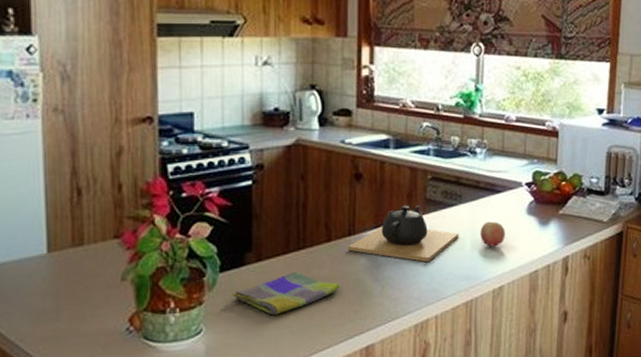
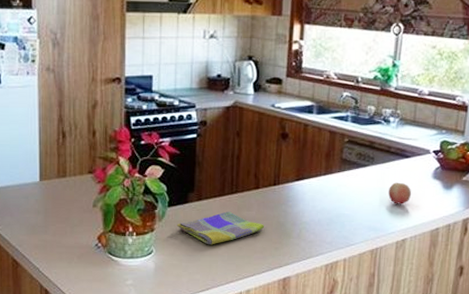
teapot: present [348,204,459,263] -> none [273,163,370,213]

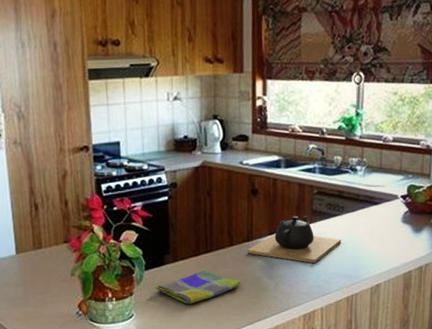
teapot: none [273,163,370,213] -> present [247,215,342,264]
fruit: present [388,182,412,204] -> none [360,229,383,251]

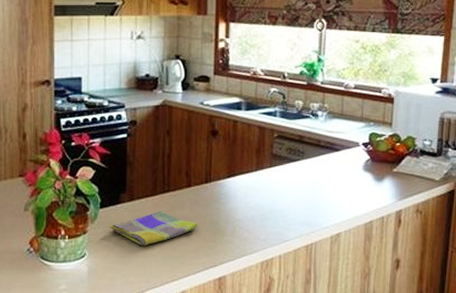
teapot: present [247,215,342,264] -> none [205,159,301,209]

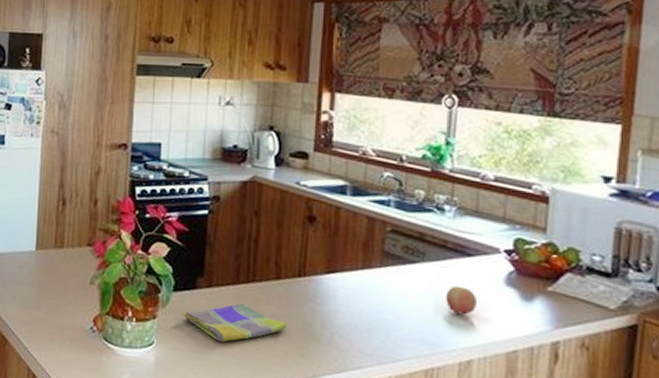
fruit: none [320,176,344,198] -> present [446,286,478,315]

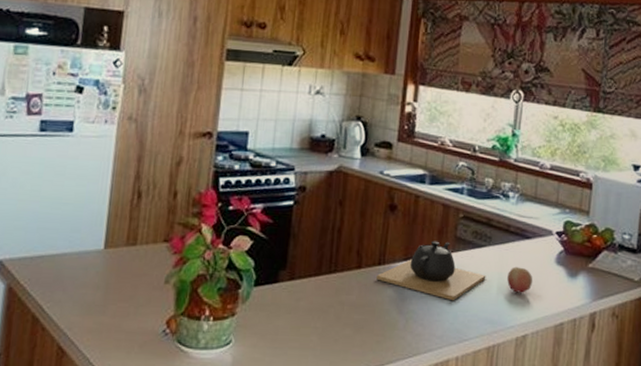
dish towel: present [182,303,288,342] -> none [262,294,366,336]
teapot: none [297,254,421,319] -> present [377,240,486,301]

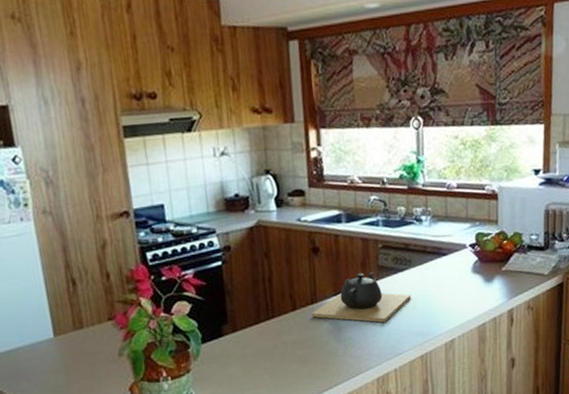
fruit: present [507,266,533,293] -> none [430,282,454,305]

